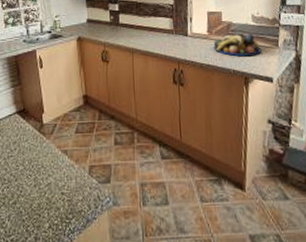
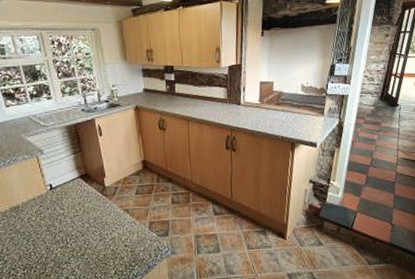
fruit bowl: present [213,33,262,57] -> none [264,102,308,124]

